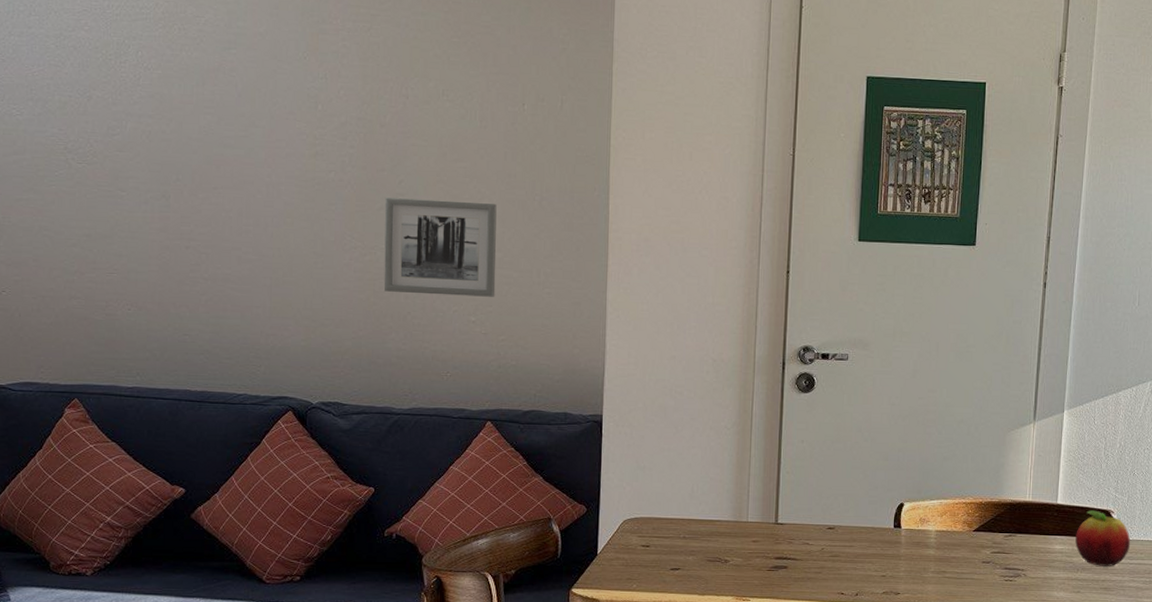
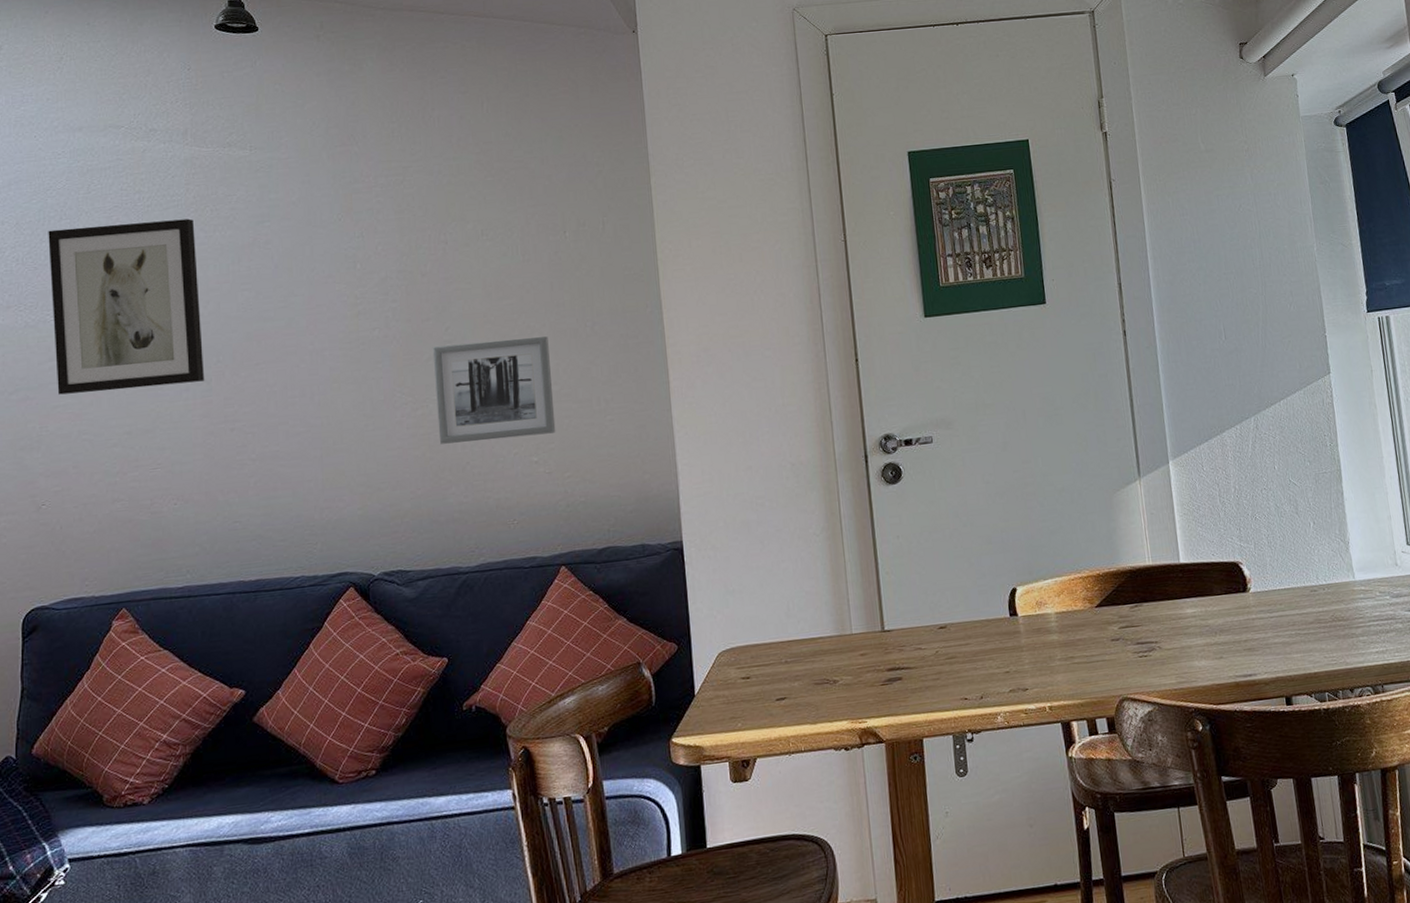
wall art: none [16,24,164,197] -> present [48,218,204,395]
fruit: present [1075,510,1131,566] -> none [1206,564,1267,626]

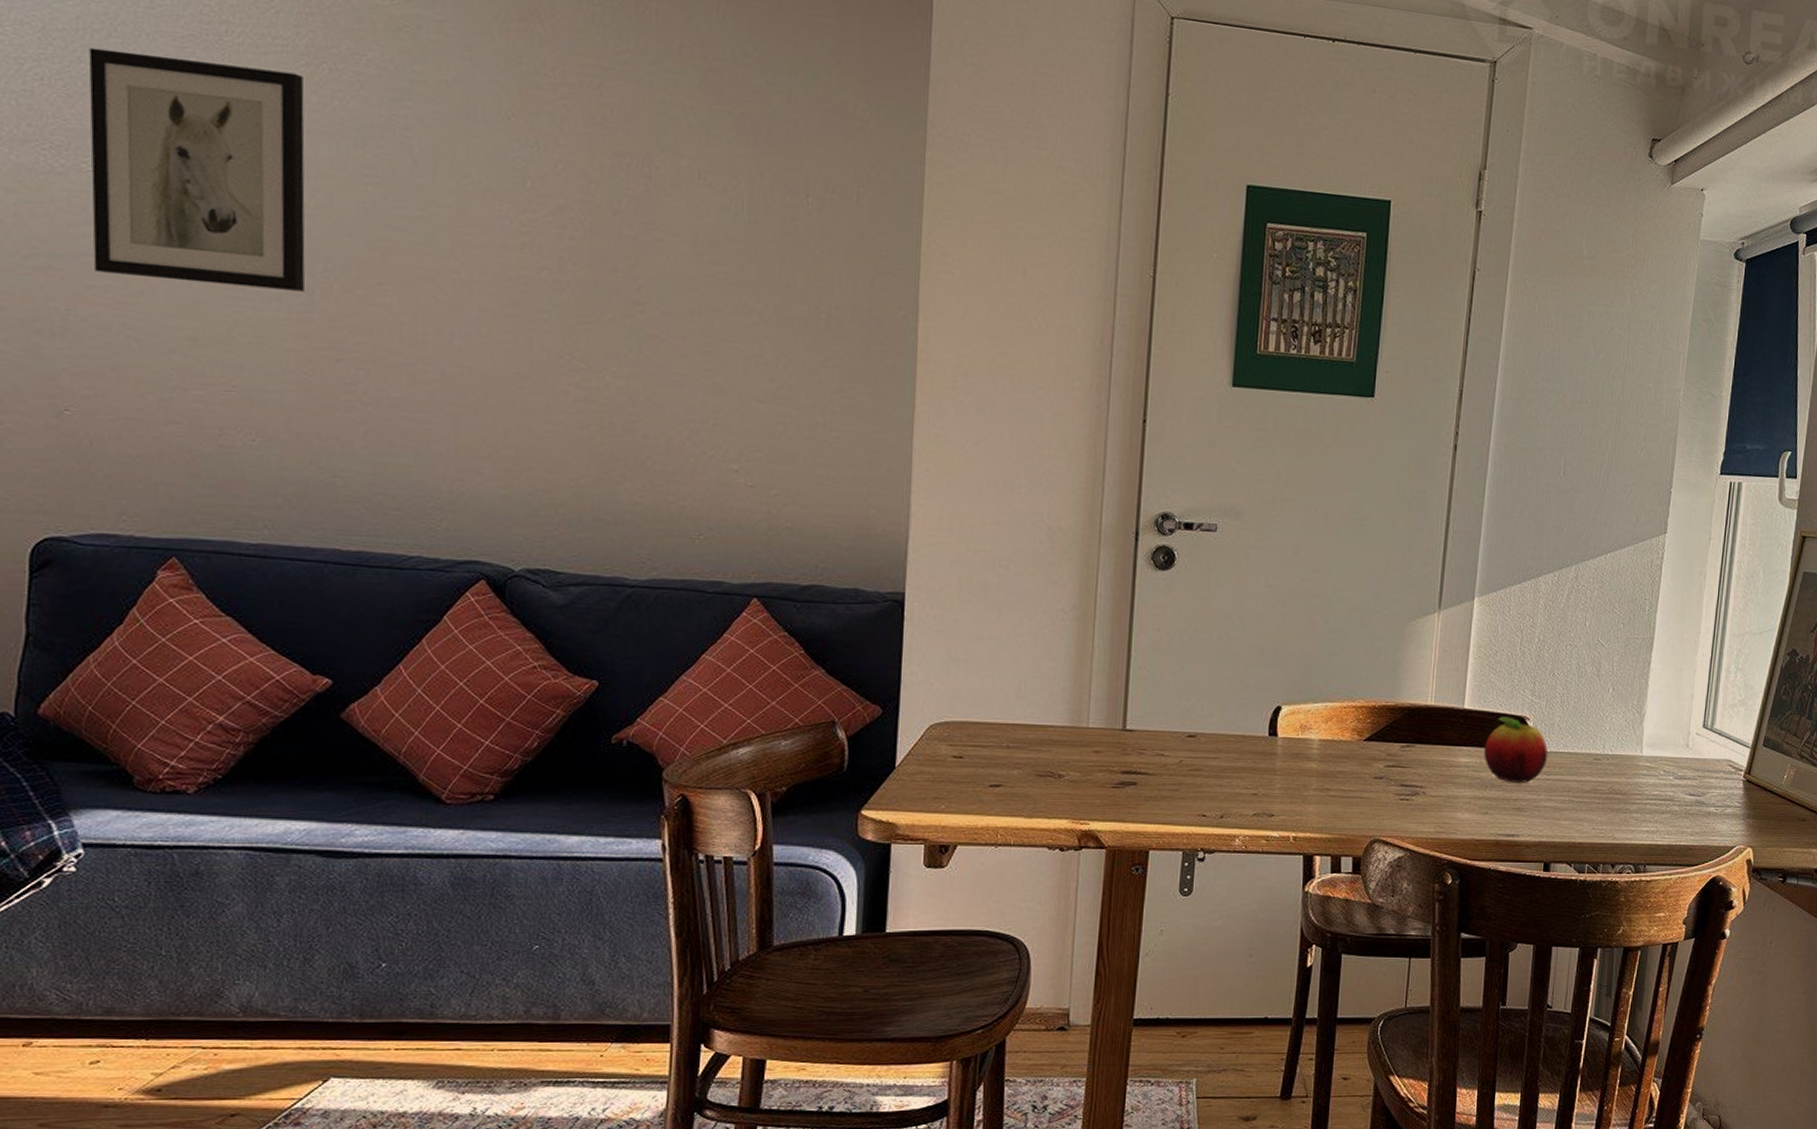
wall art: present [432,336,556,444] -> none [614,306,770,440]
fruit: none [1206,564,1267,626] -> present [1484,716,1548,783]

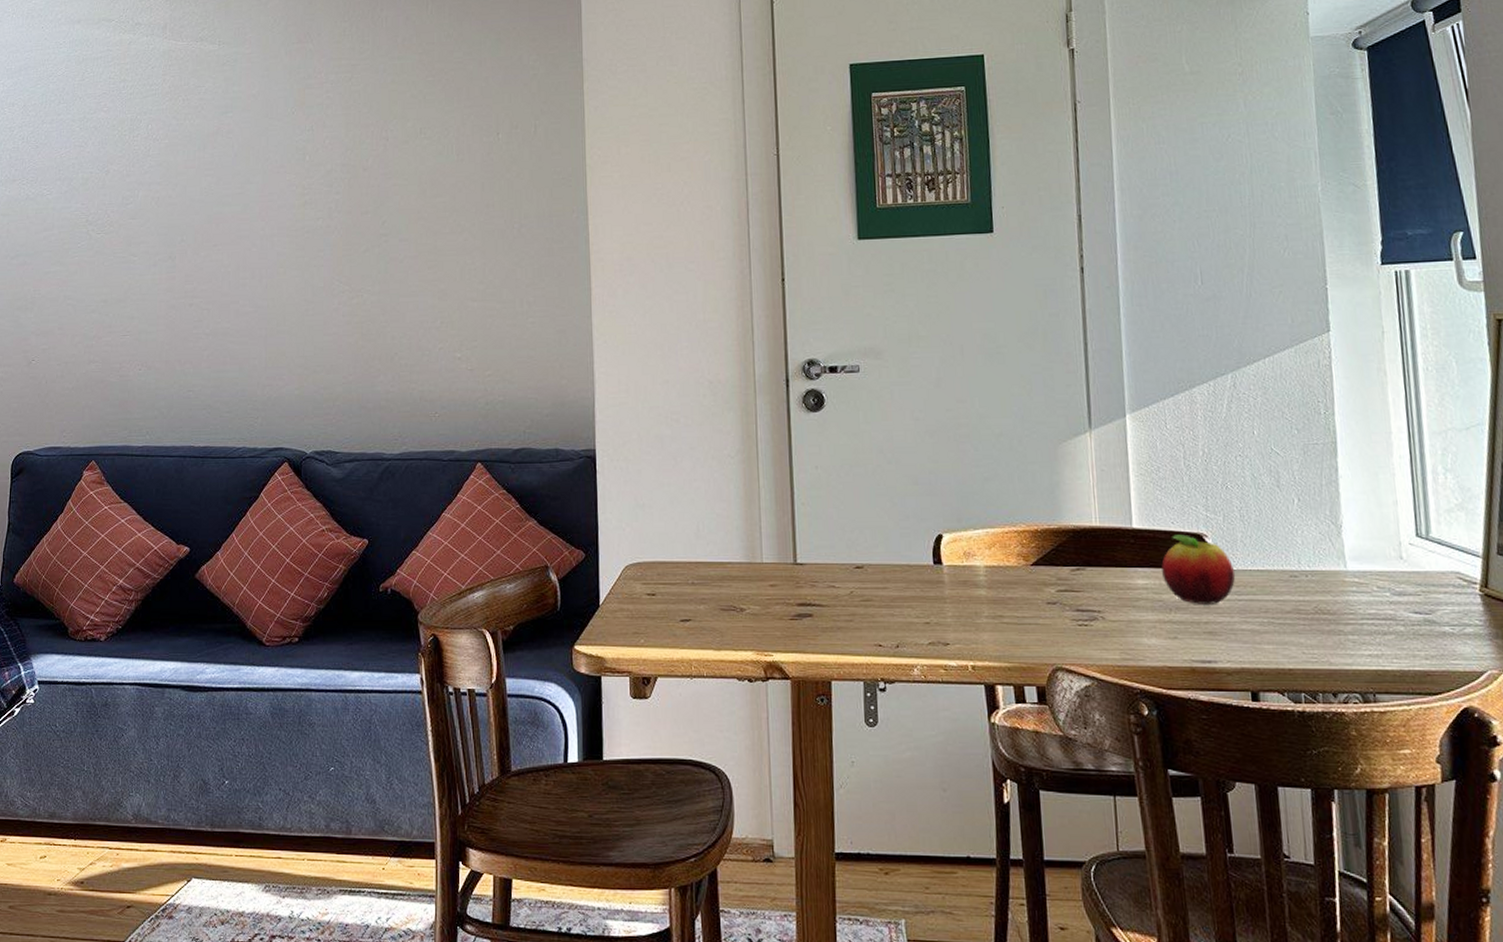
wall art: present [88,47,305,292] -> none [48,107,170,262]

